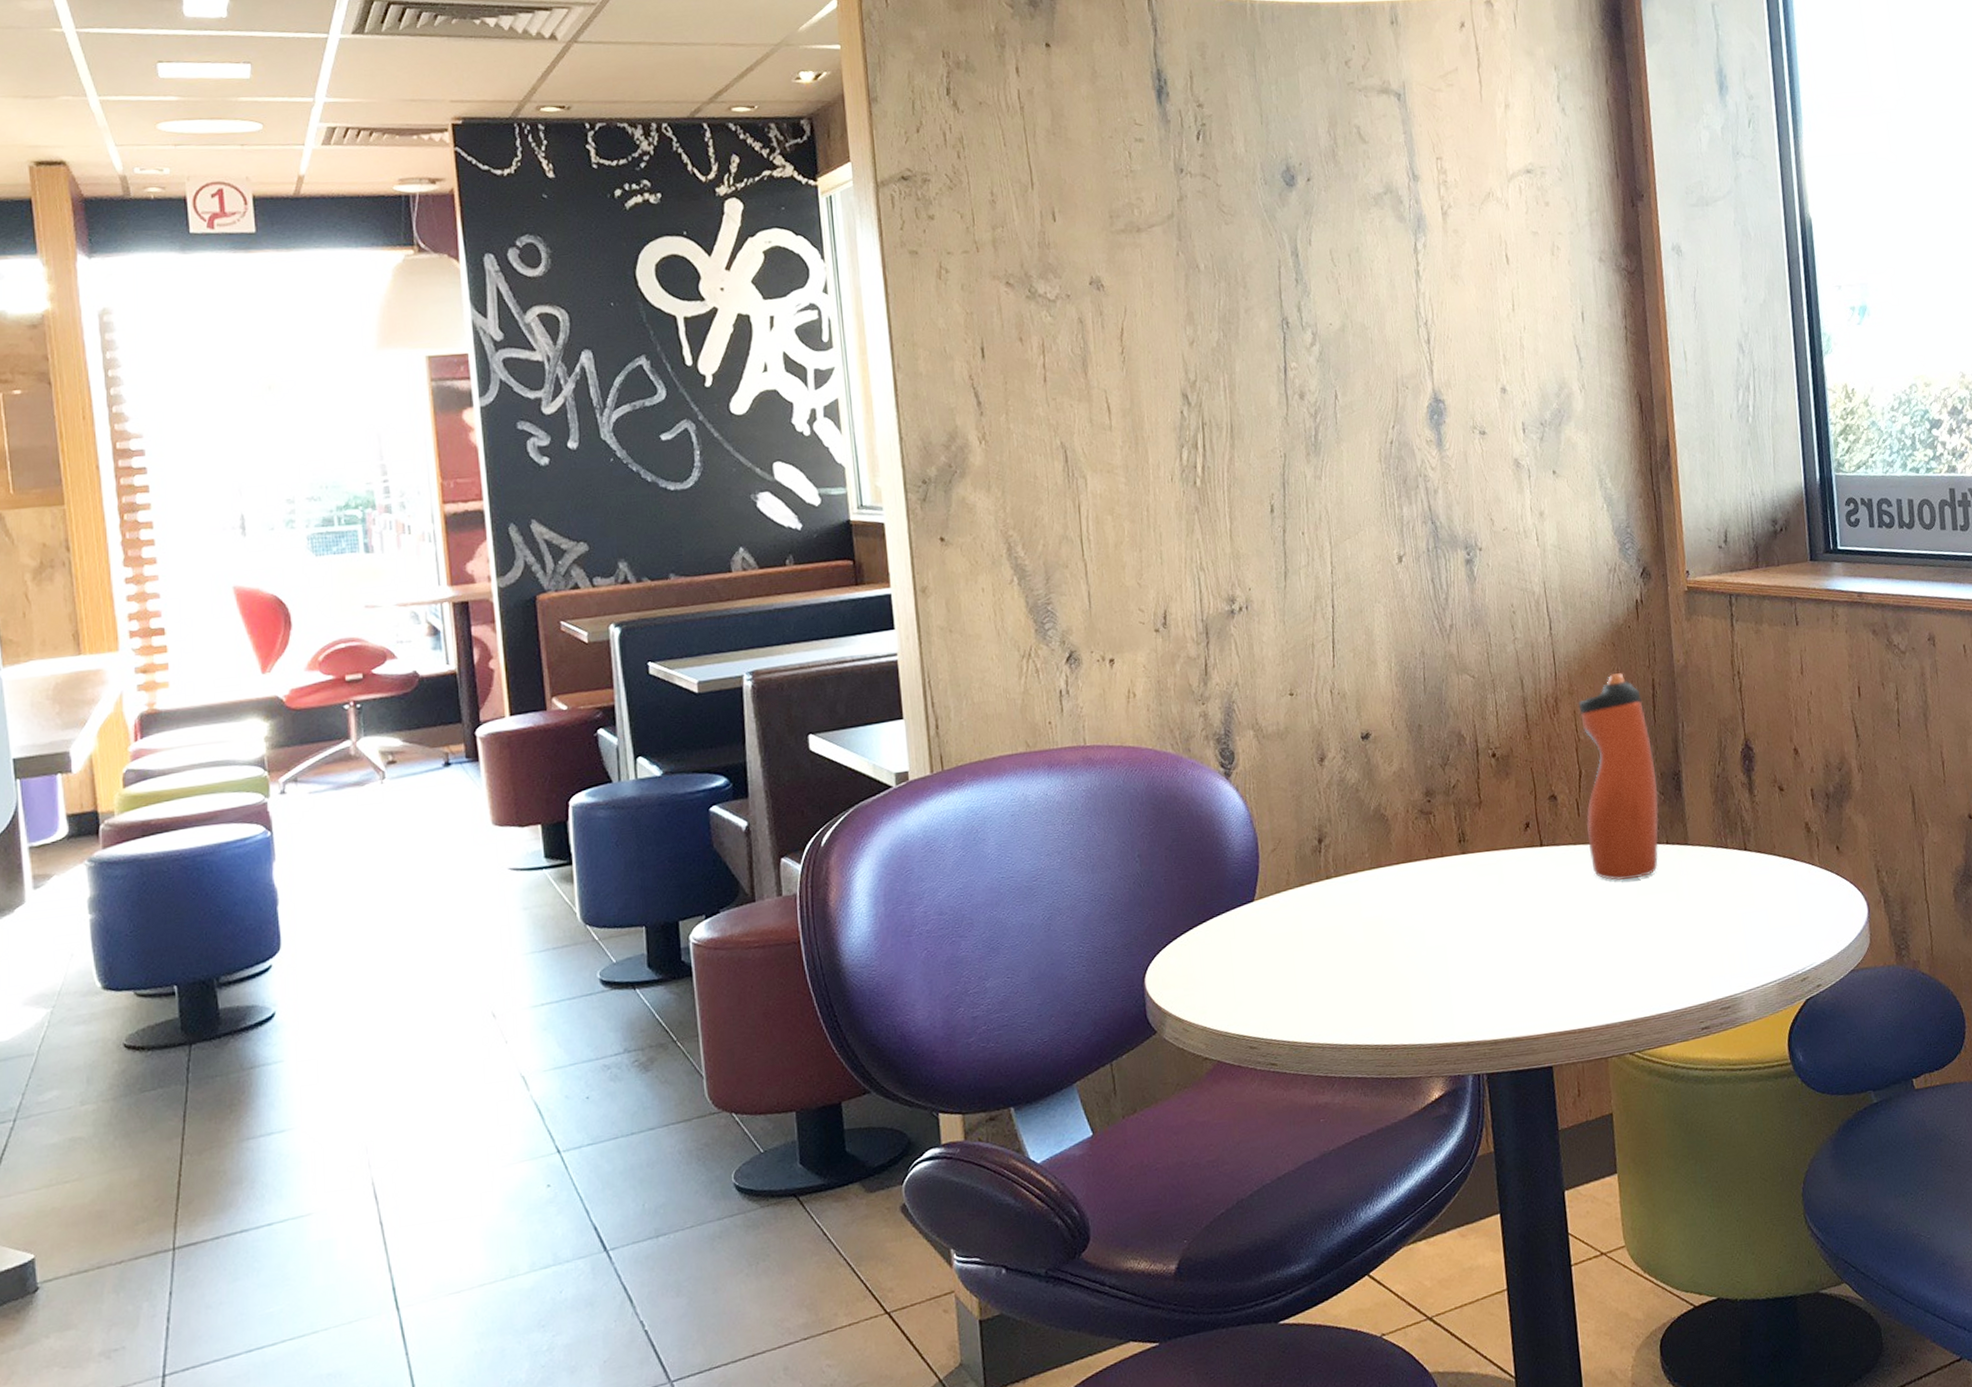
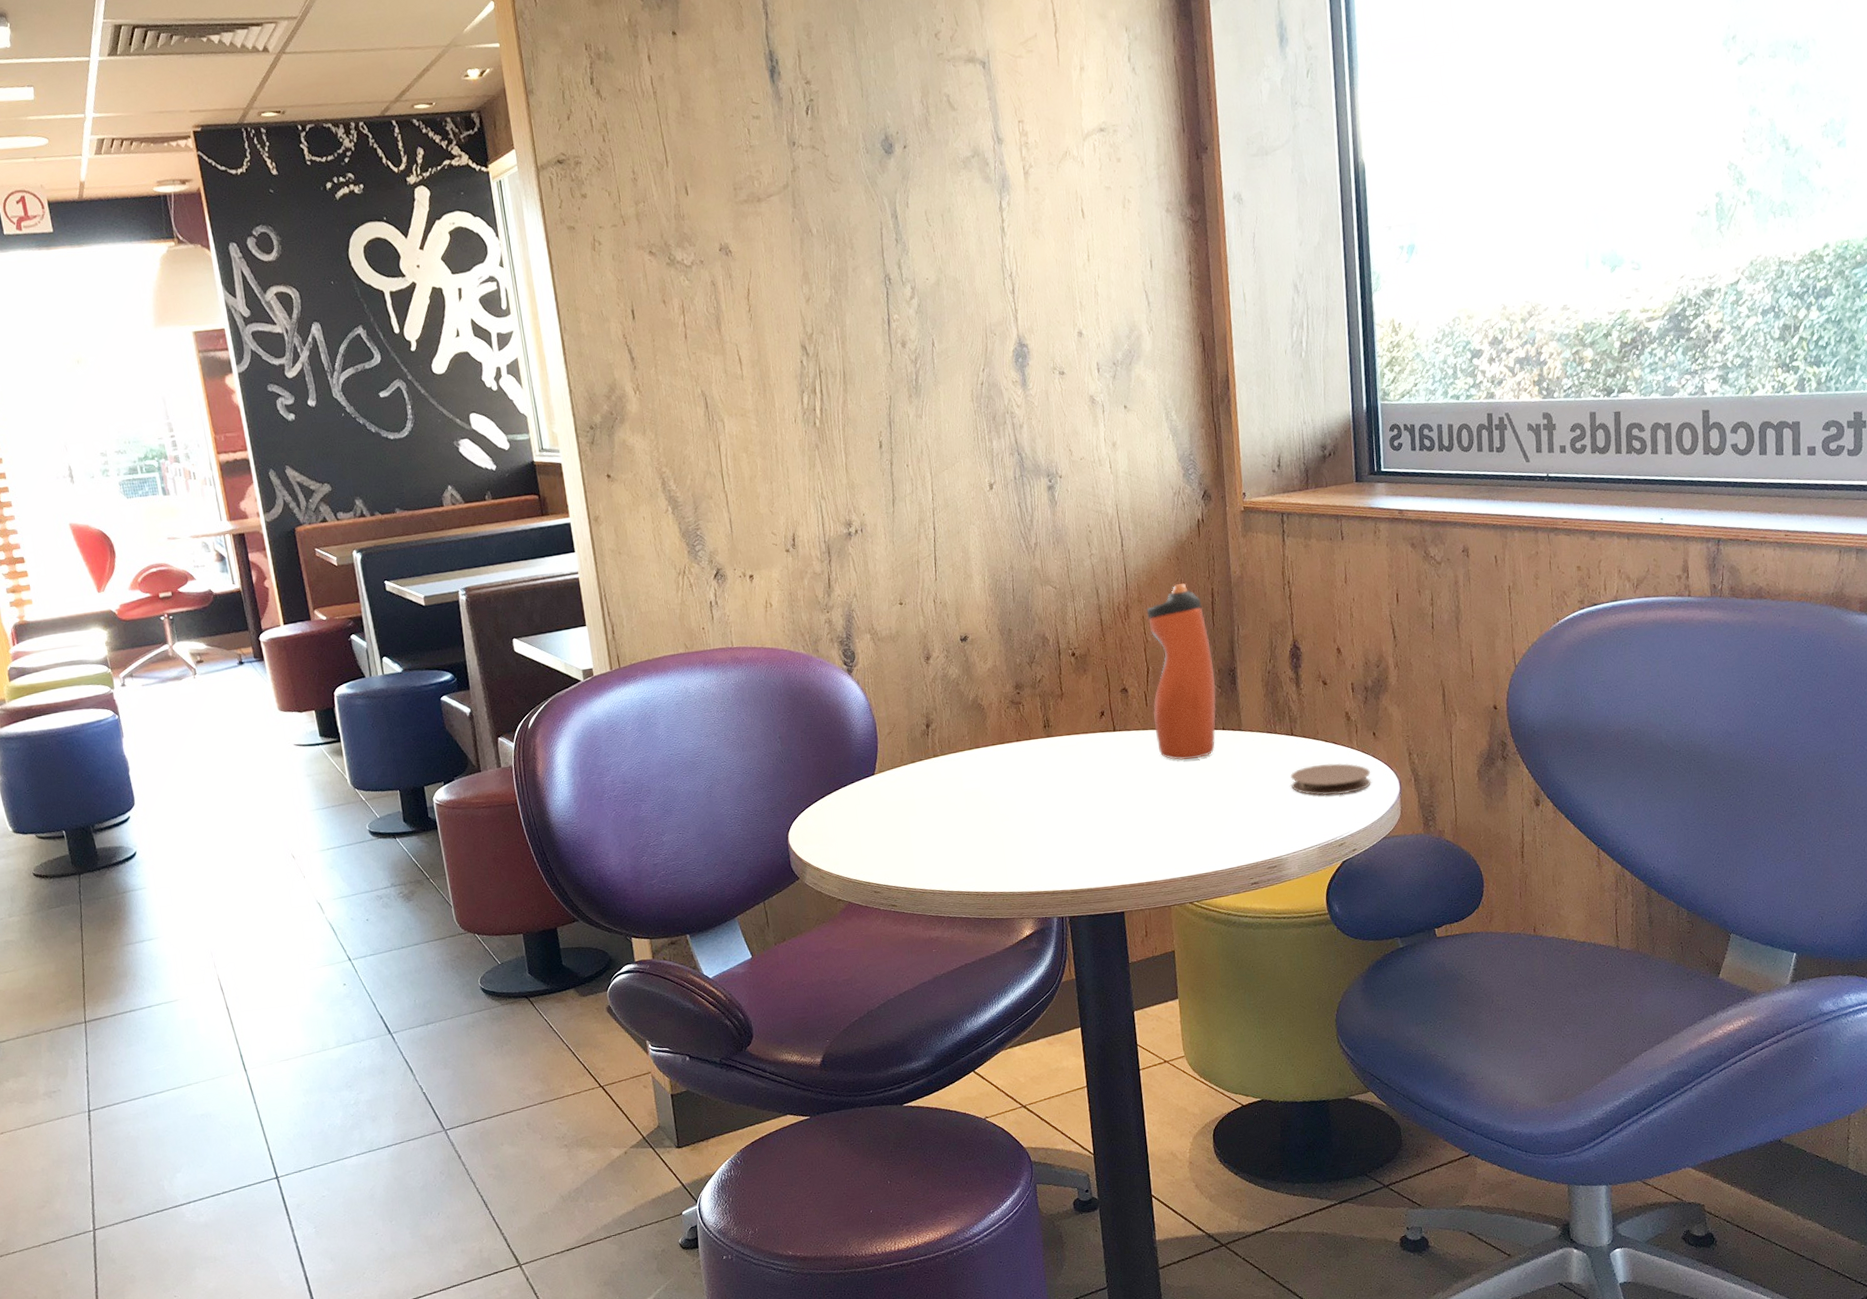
coaster: none [1744,882,1836,922] -> present [1290,763,1371,796]

